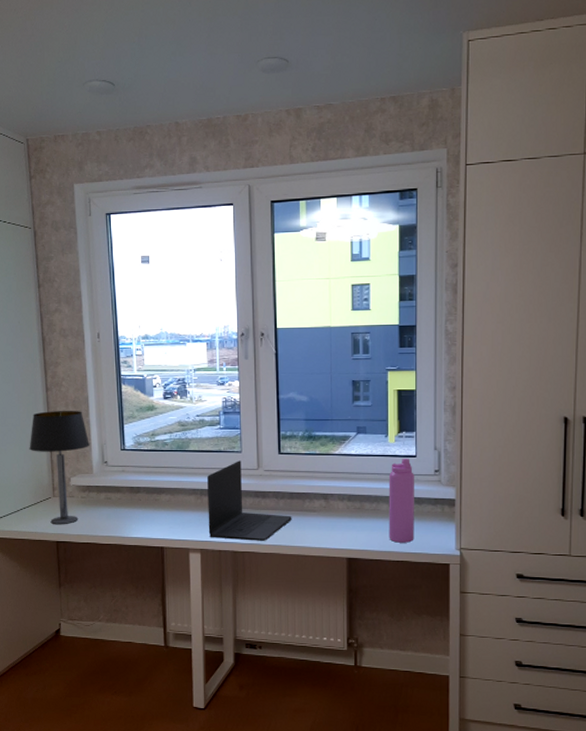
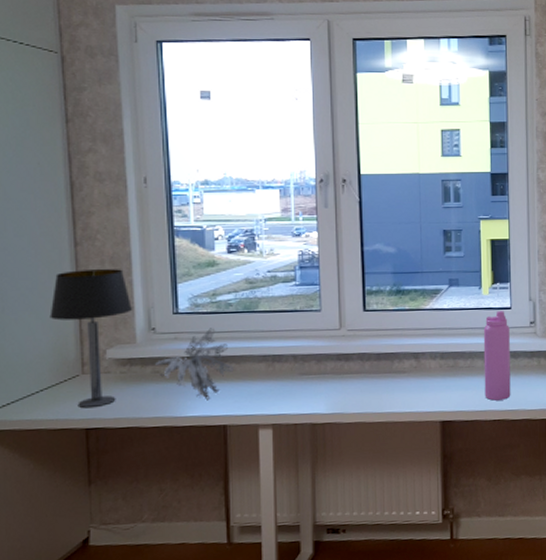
plant: none [106,463,169,524] -> present [154,328,234,400]
laptop: present [207,461,292,541] -> none [281,320,379,411]

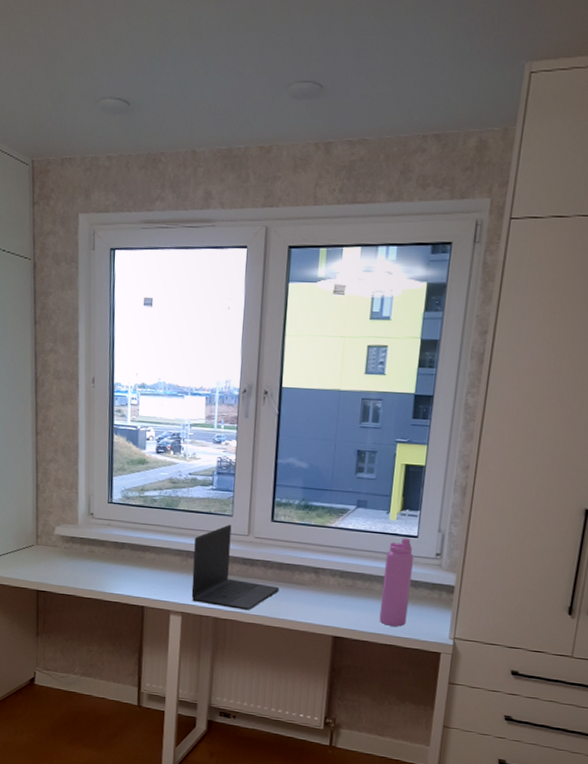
table lamp: present [49,268,133,409] -> none [15,456,77,574]
plant: present [154,328,234,400] -> none [90,519,154,582]
laptop: none [281,320,379,411] -> present [191,524,279,610]

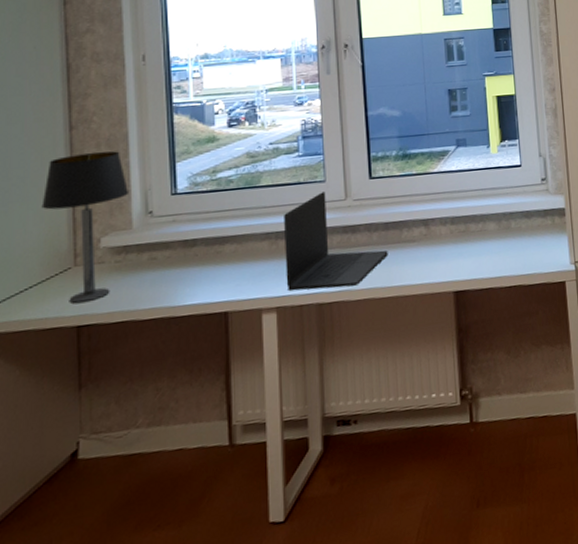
table lamp: none [15,456,77,574] -> present [41,151,130,304]
water bottle: present [379,538,414,627] -> none [493,169,526,266]

